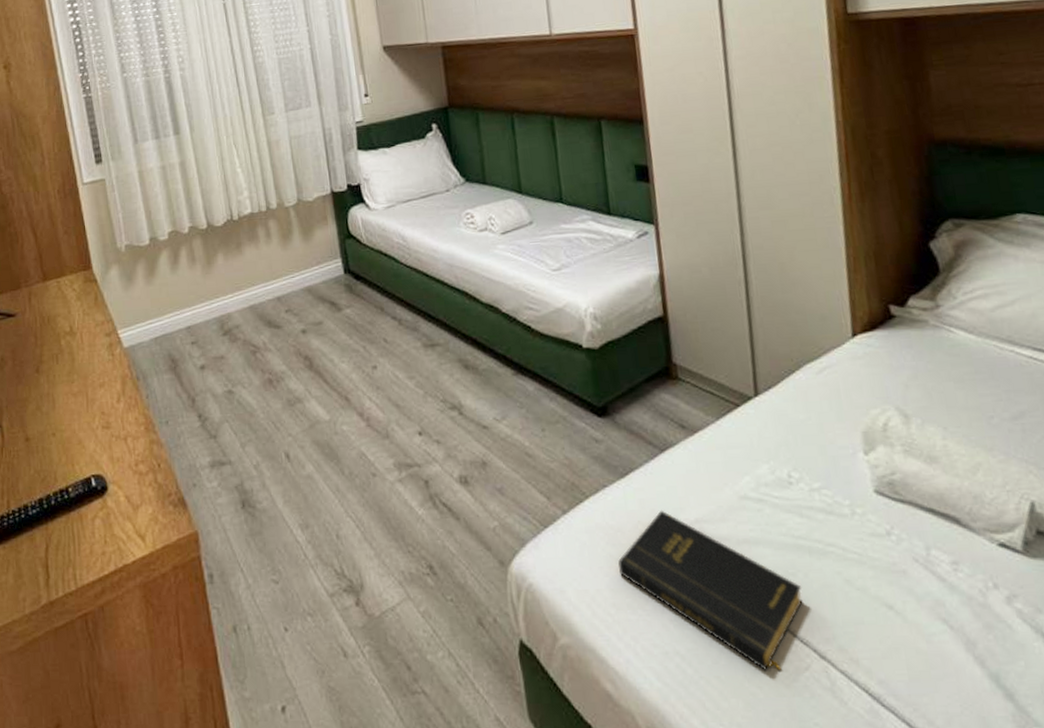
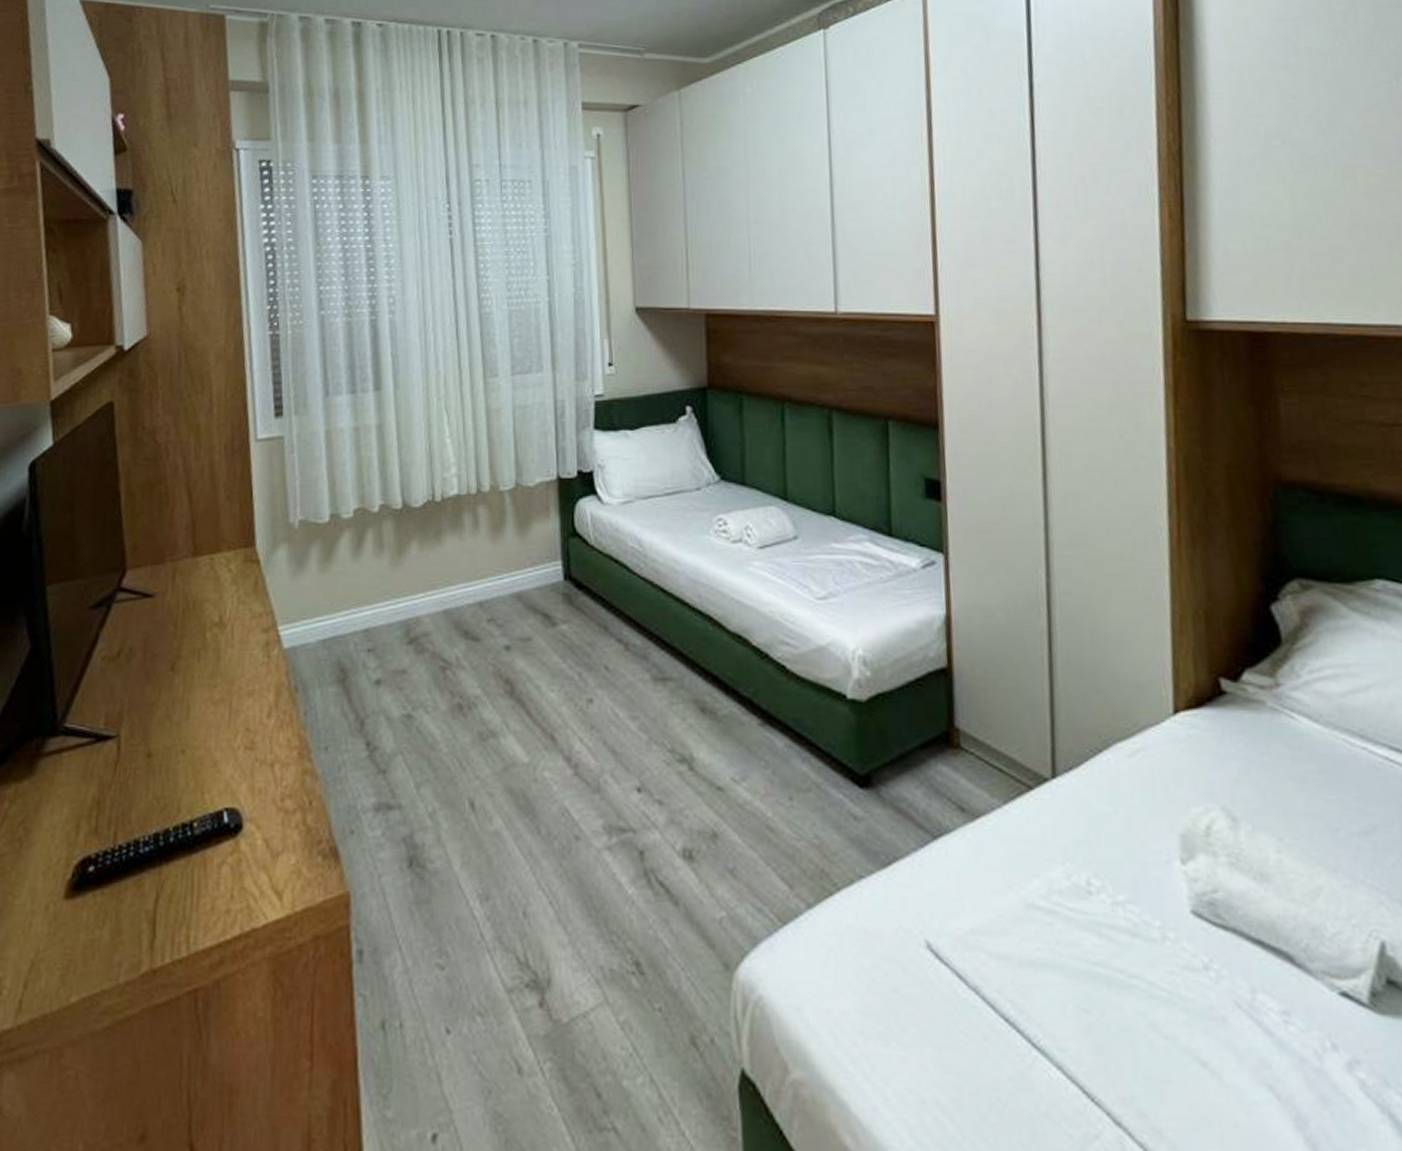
book: present [618,510,803,670] -> none [871,913,1097,1136]

